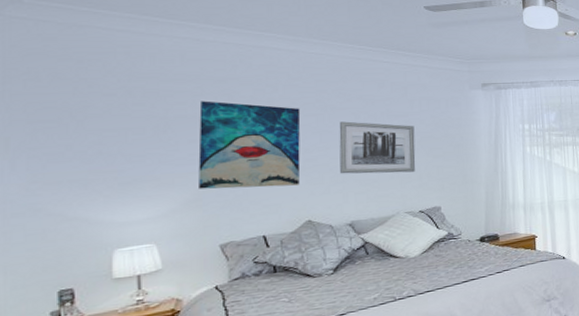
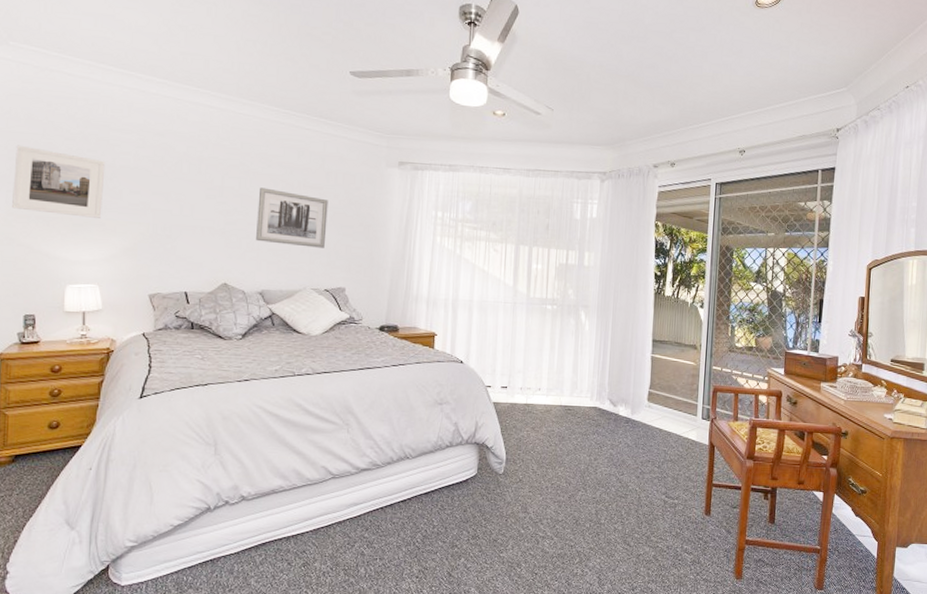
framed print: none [36,107,156,176] -> present [12,145,106,218]
wall art: present [198,101,301,189] -> none [135,153,226,247]

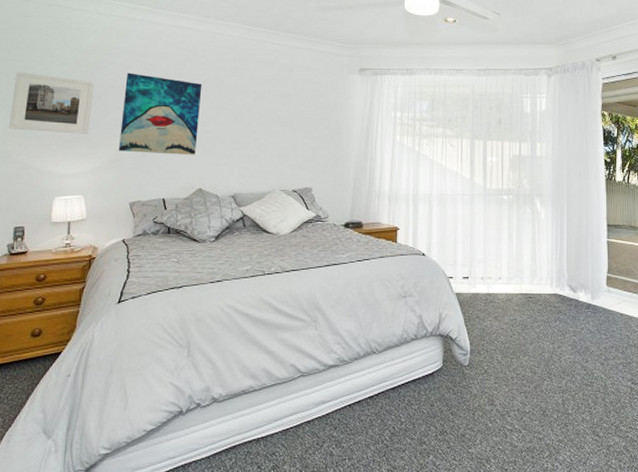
wall art: none [135,153,226,247] -> present [119,73,202,155]
wall art: present [256,187,328,248] -> none [229,98,296,151]

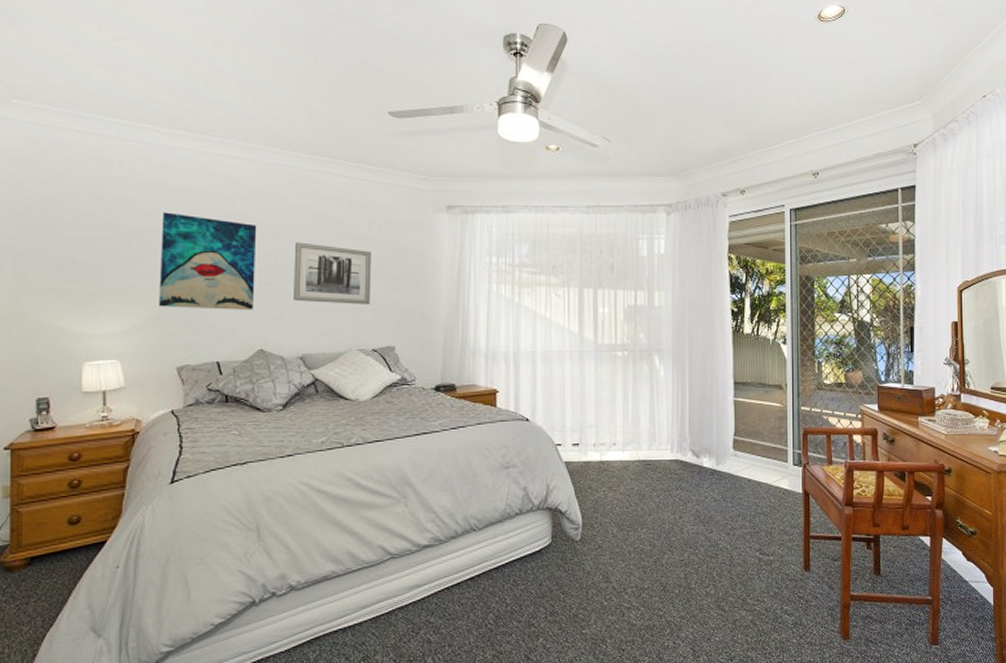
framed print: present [9,71,95,134] -> none [20,211,123,286]
wall art: none [229,98,296,151] -> present [294,242,372,304]

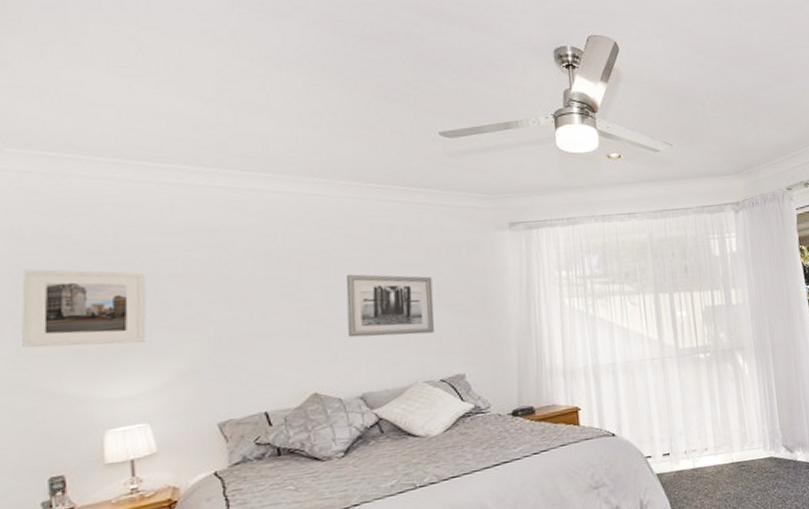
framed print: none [20,211,123,286] -> present [22,269,147,348]
wall art: present [159,212,257,310] -> none [191,255,304,359]

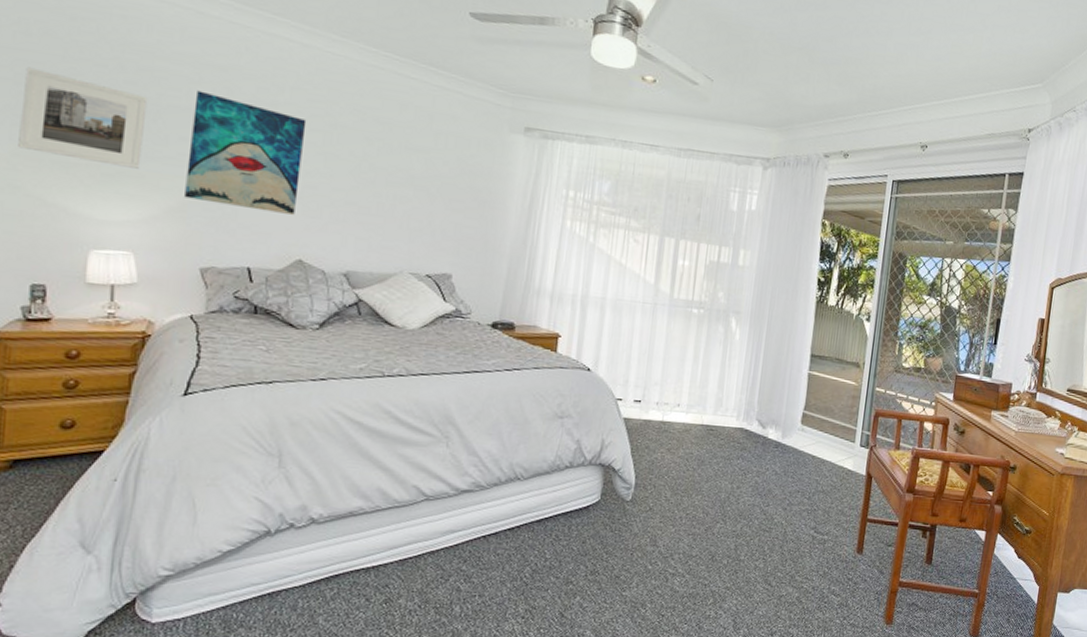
wall art: none [191,255,304,359] -> present [185,90,307,215]
wall art: present [346,274,435,338] -> none [342,145,436,225]

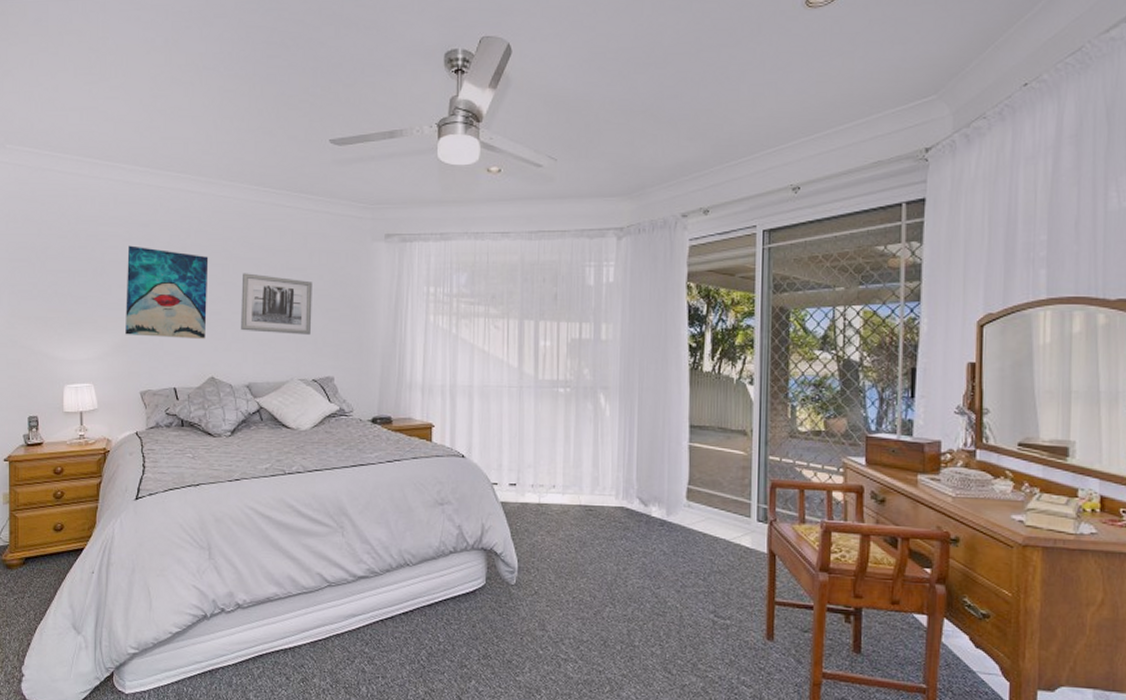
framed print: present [18,67,148,169] -> none [14,247,95,316]
wall art: none [342,145,436,225] -> present [241,273,313,335]

